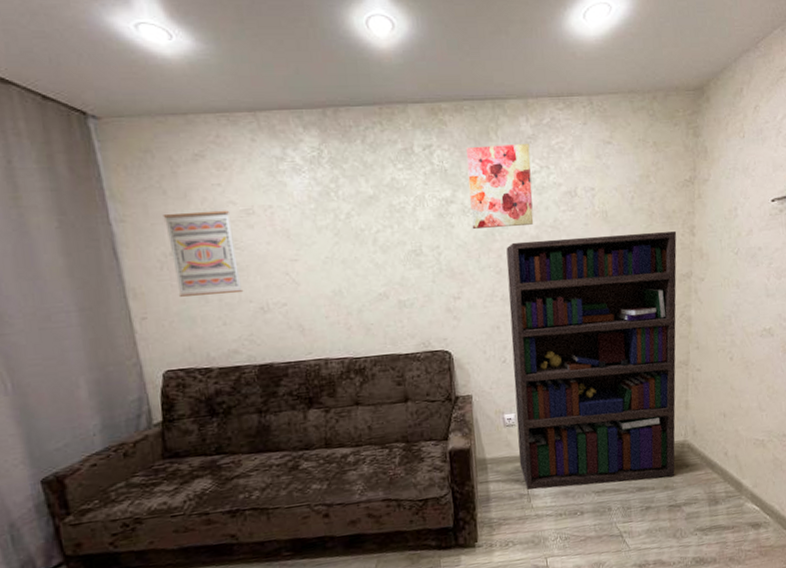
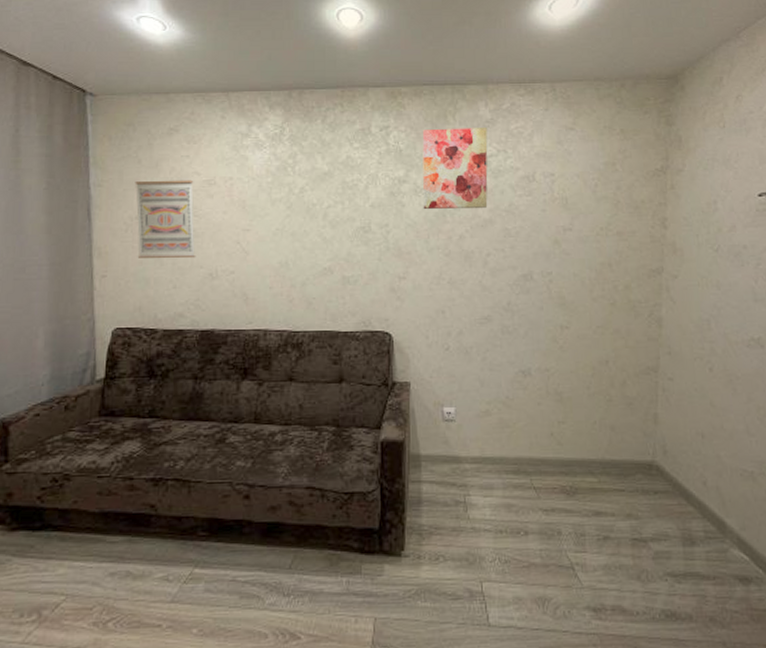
bookcase: present [506,231,677,490] -> none [456,223,646,504]

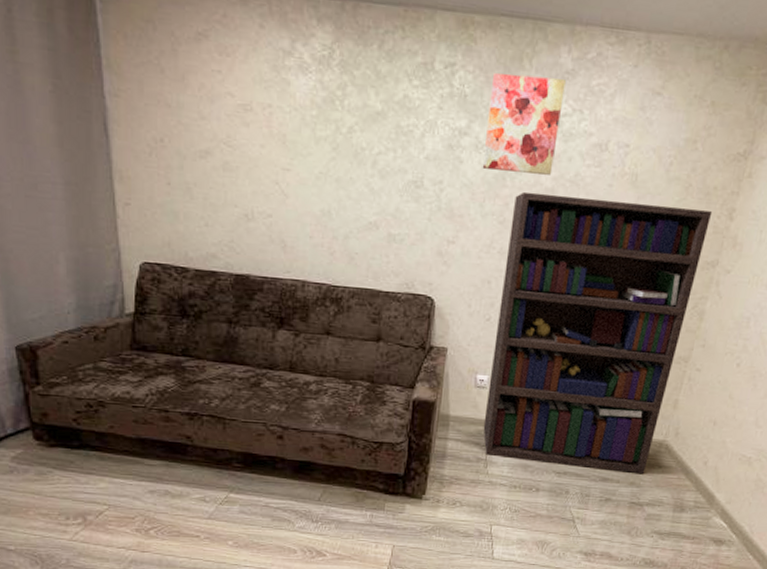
wall art: present [135,180,196,259] -> none [158,96,230,195]
bookcase: none [456,223,646,504] -> present [483,191,713,475]

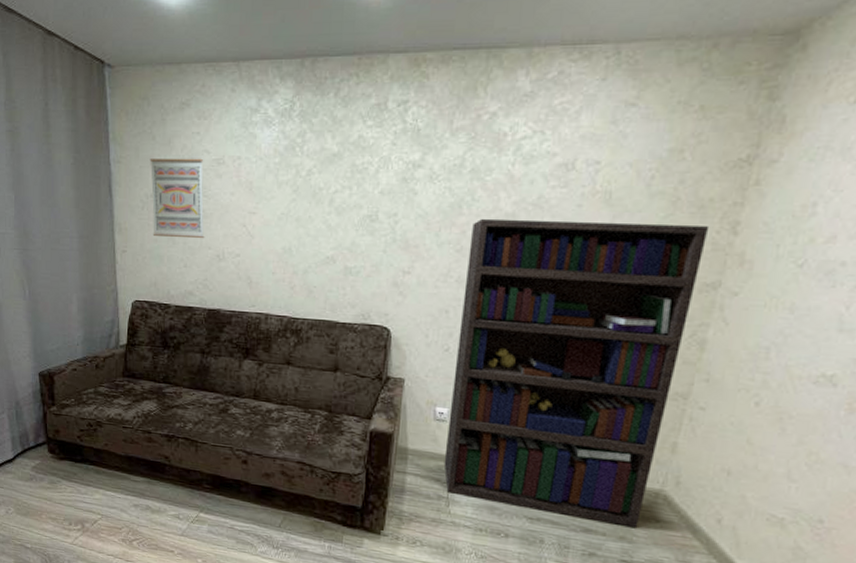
wall art: none [158,96,230,195] -> present [150,158,205,239]
wall art: present [482,73,566,175] -> none [437,103,524,200]

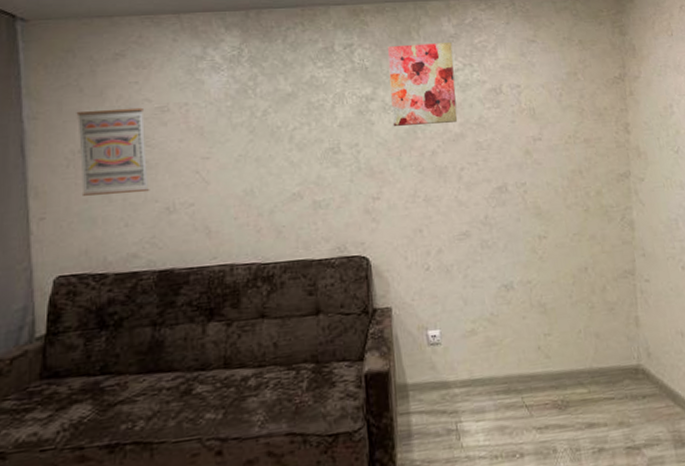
wall art: none [437,103,524,200] -> present [388,43,458,127]
bookcase: present [443,218,710,529] -> none [429,129,631,425]

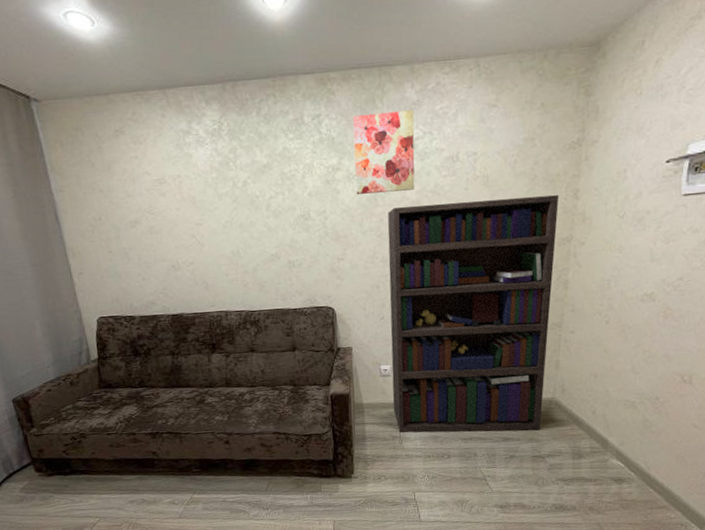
wall art: present [76,107,150,196] -> none [92,180,158,256]
bookcase: none [429,129,631,425] -> present [387,195,559,434]

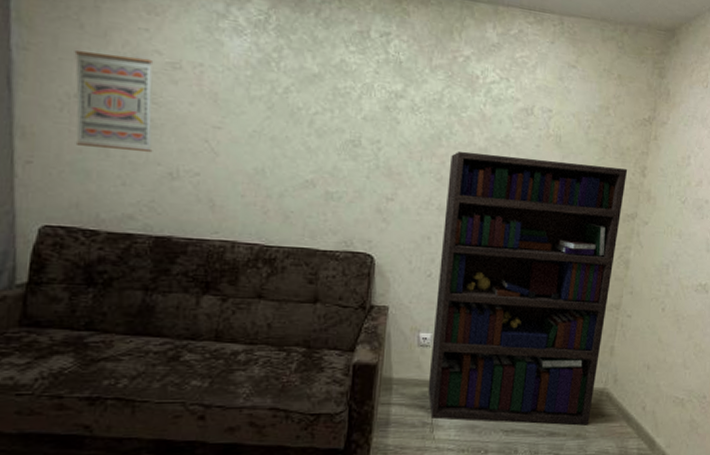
wall art: none [92,180,158,256] -> present [74,51,153,153]
wall art: present [353,110,415,195] -> none [418,43,492,136]

